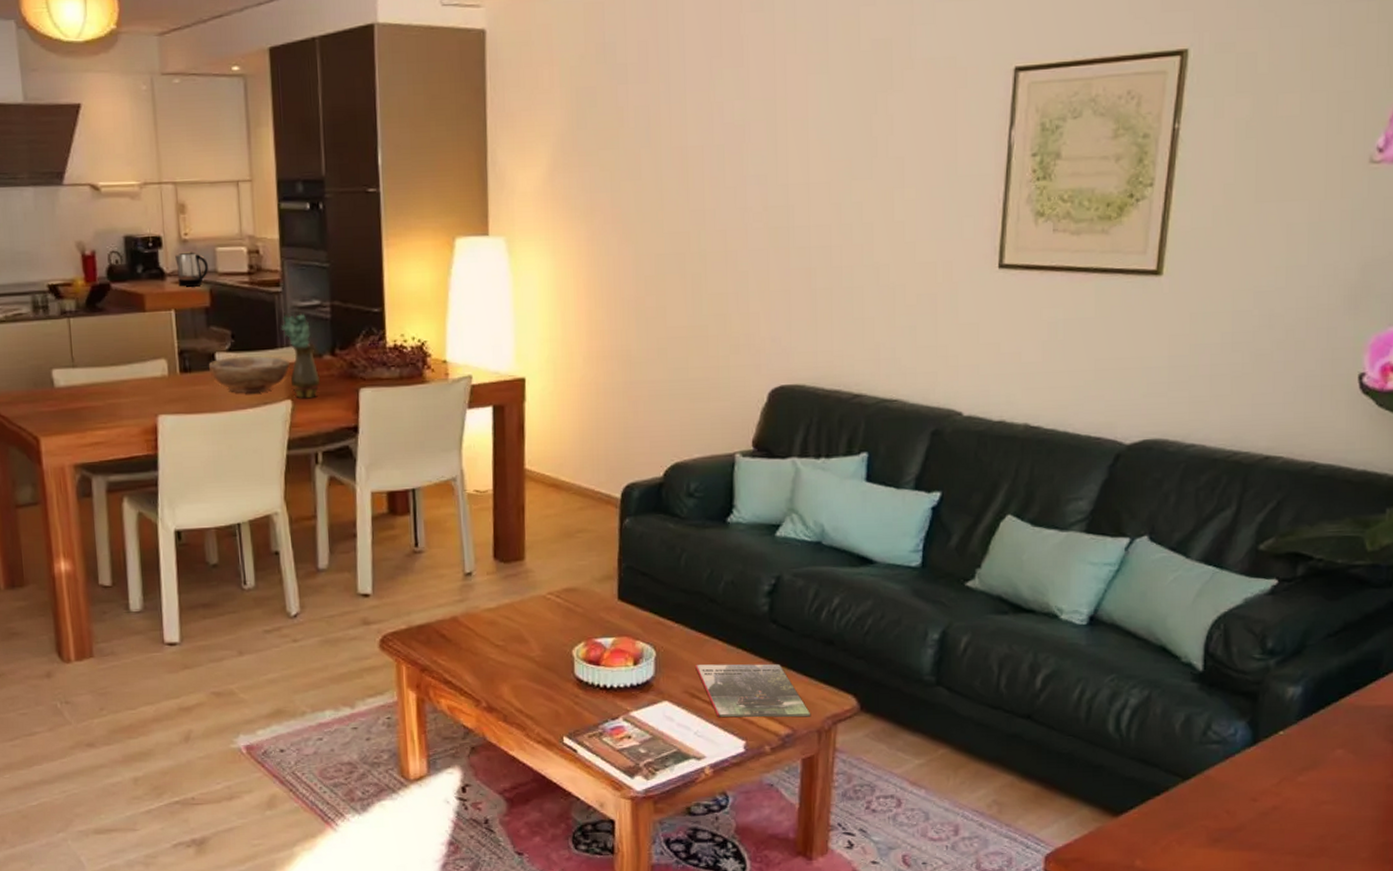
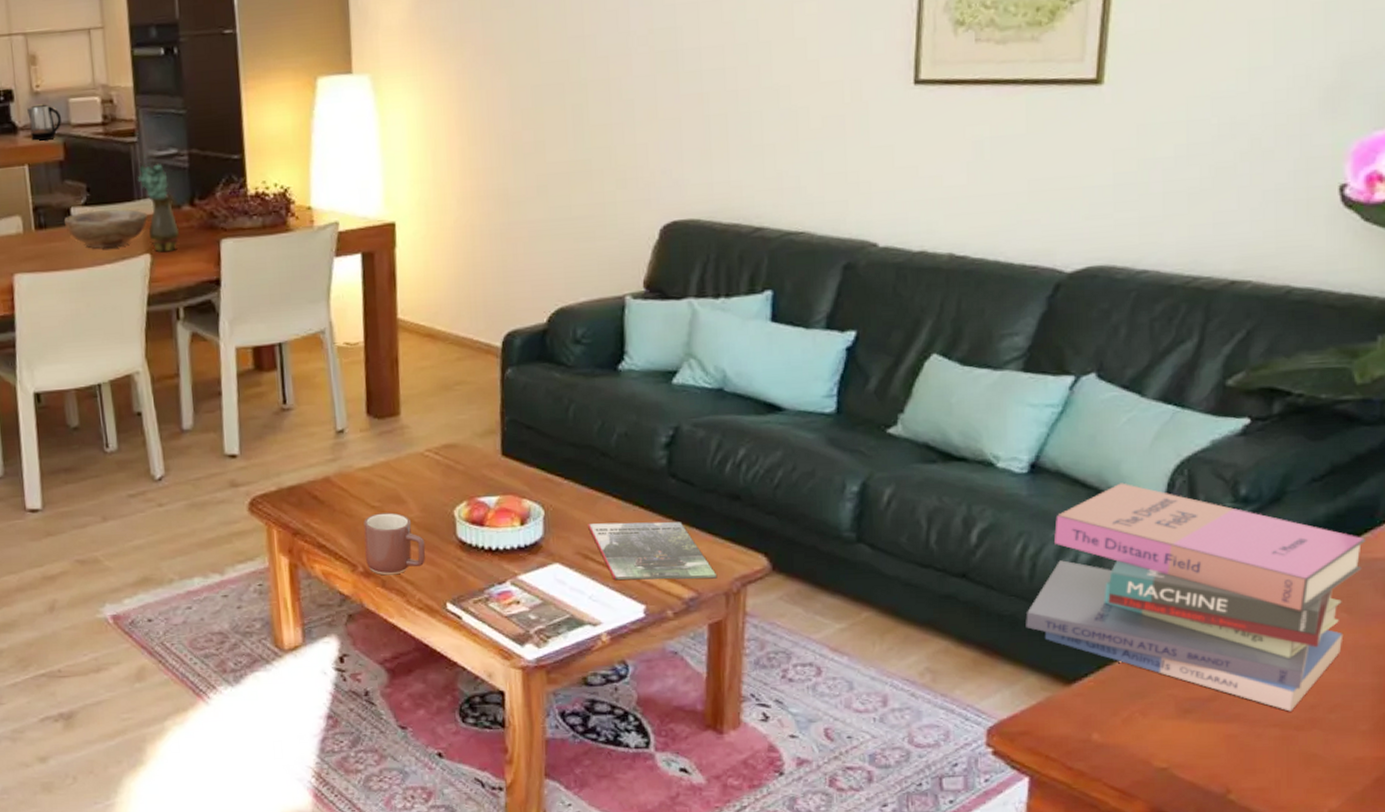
mug: none [487,651,545,711] -> present [363,512,426,576]
books: none [1081,635,1371,841] -> present [1026,483,1366,712]

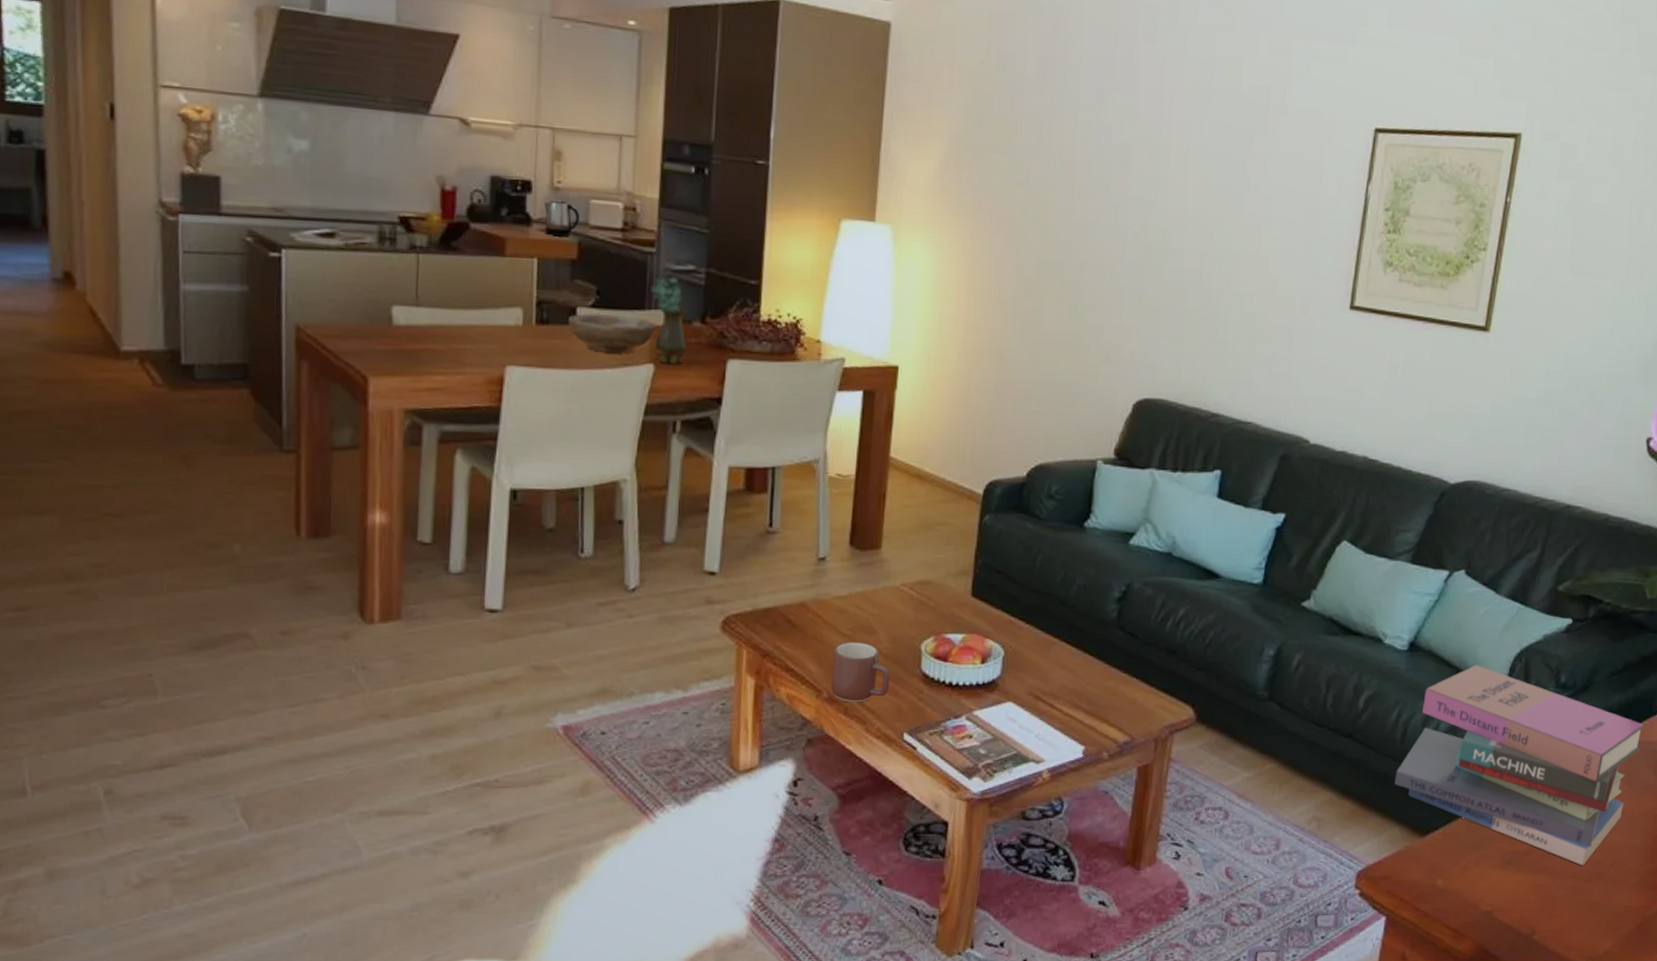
magazine: present [588,521,718,580] -> none [1042,666,1150,725]

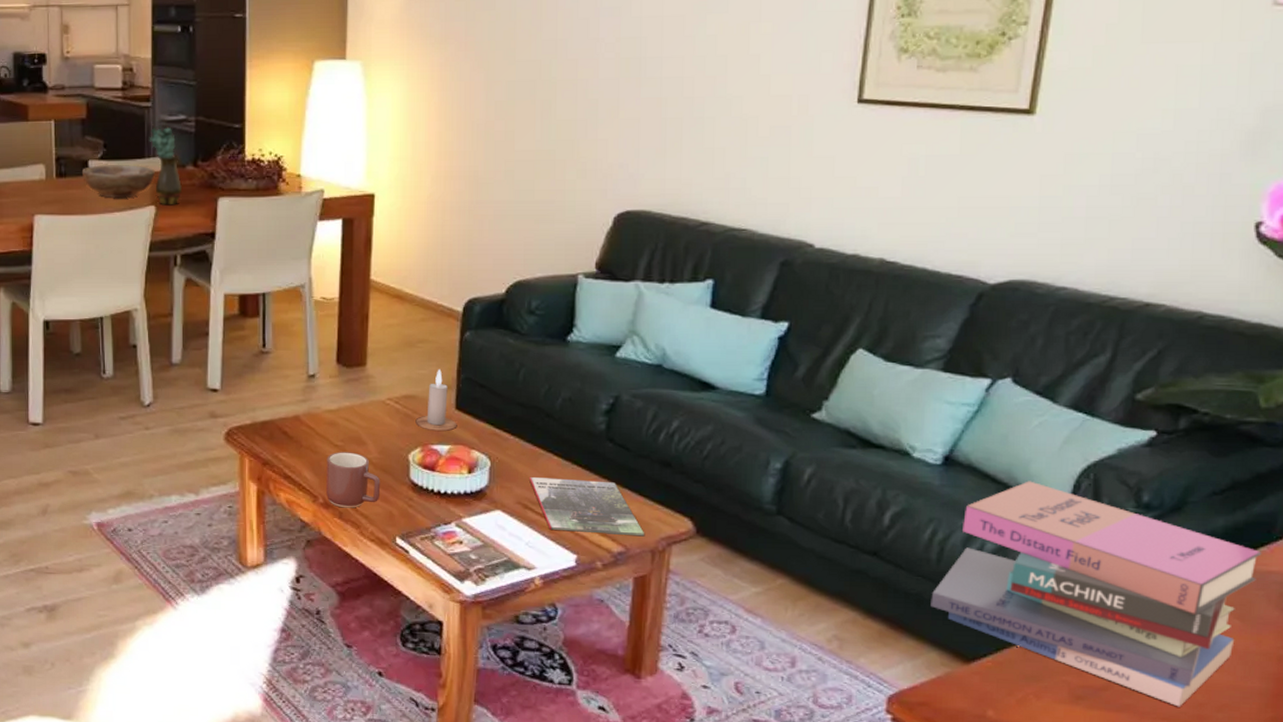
kettle: present [544,200,581,237] -> none [57,68,87,100]
candle: none [929,553,973,620] -> present [415,368,457,432]
magazine: none [1042,666,1150,725] -> present [529,476,645,537]

